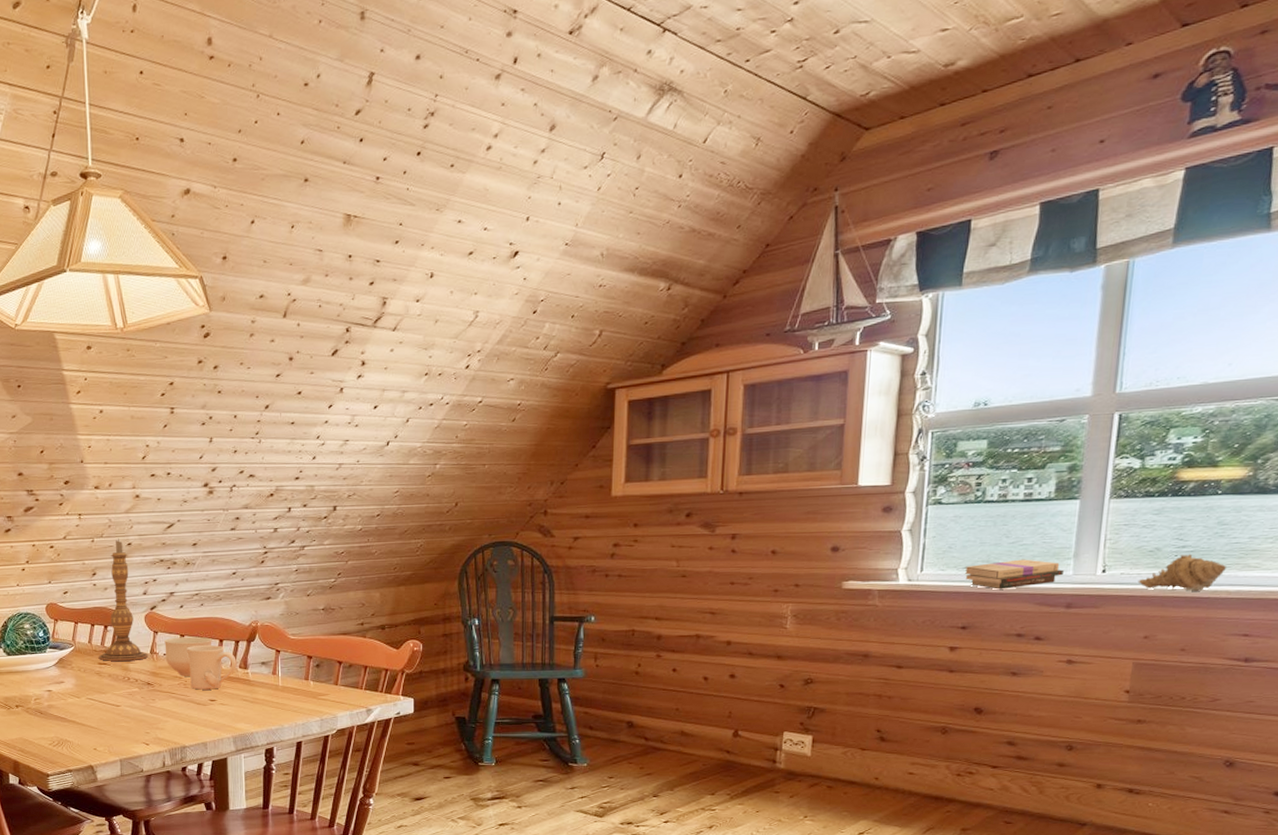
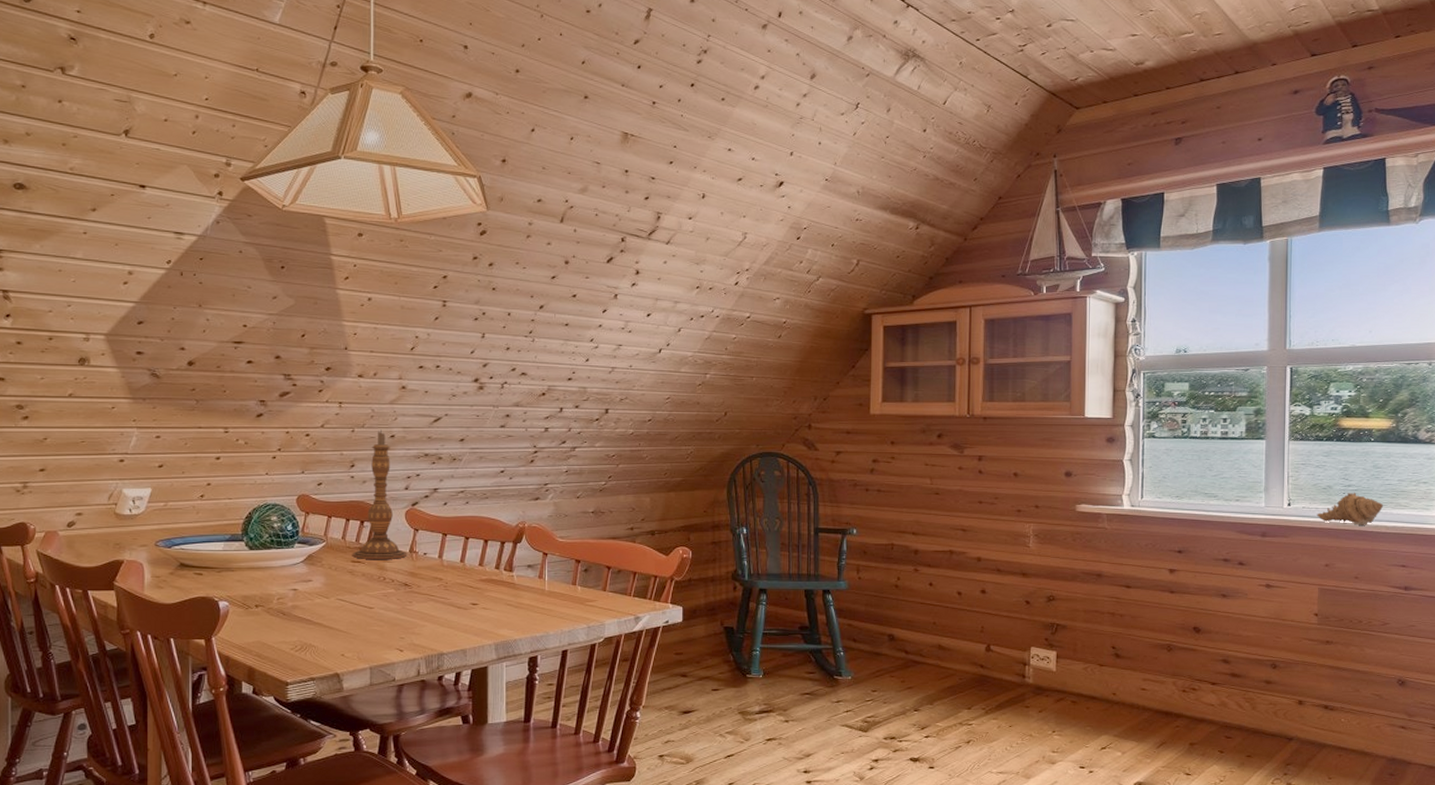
bowl: present [164,636,212,676] -> none [425,536,477,578]
mug: present [186,645,237,690] -> none [448,546,501,593]
books: present [965,559,1063,590] -> none [1178,491,1257,518]

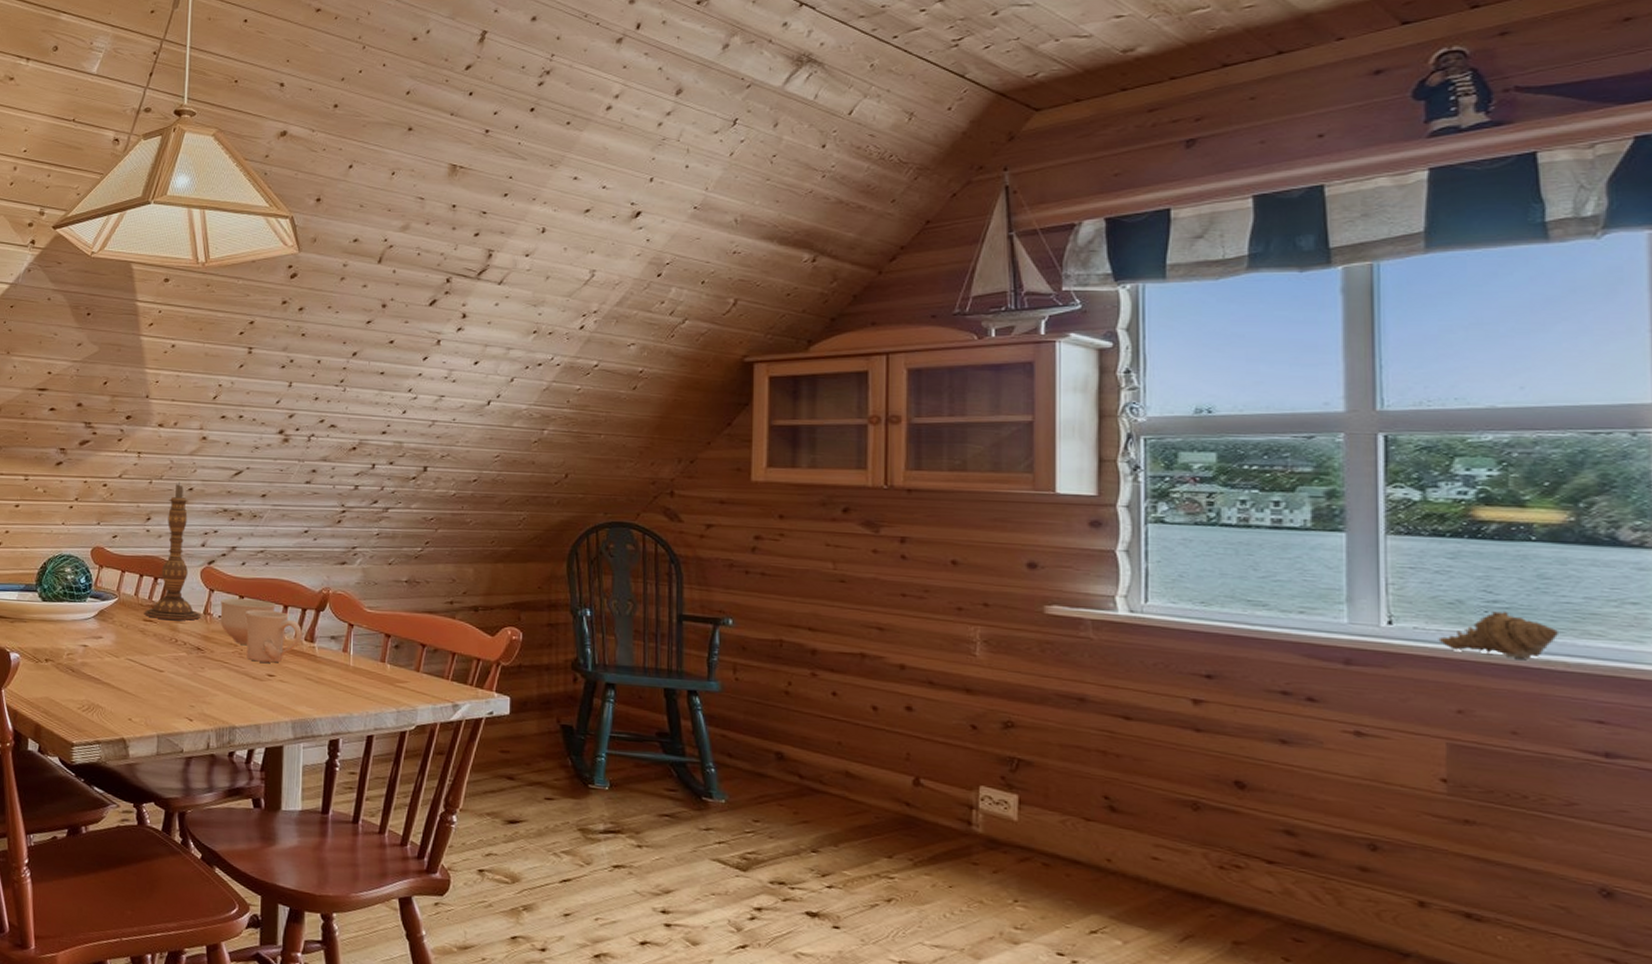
bowl: none [425,536,477,578] -> present [220,598,276,645]
mug: none [448,546,501,593] -> present [244,610,302,663]

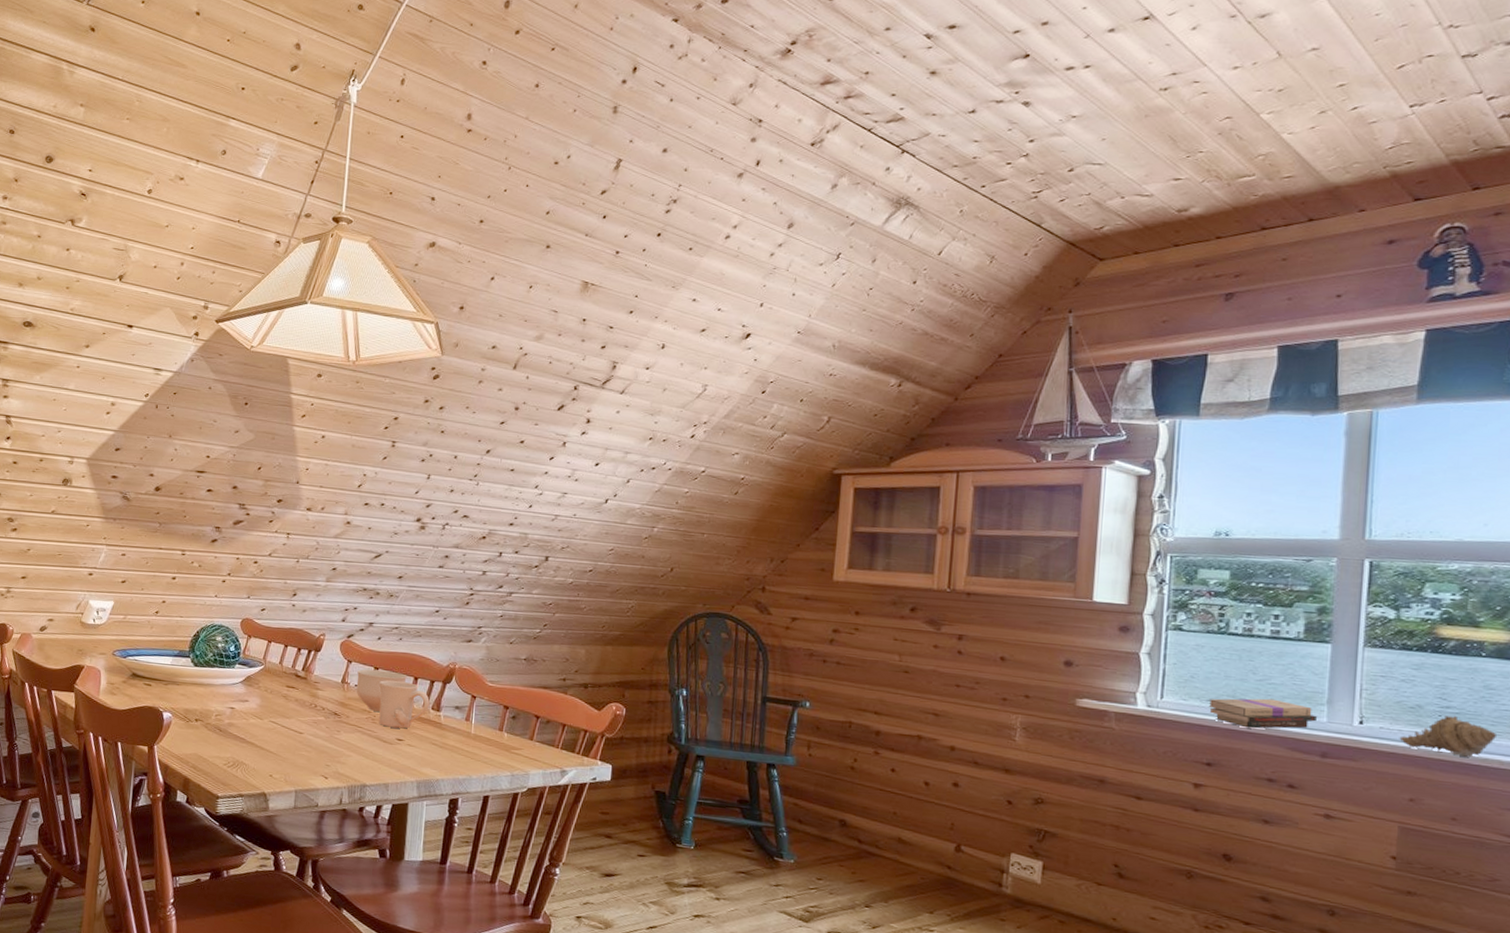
candlestick: present [144,482,202,621] -> none [287,562,340,688]
books: none [1204,598,1335,634] -> present [1209,698,1317,729]

